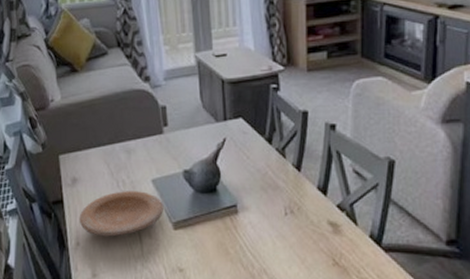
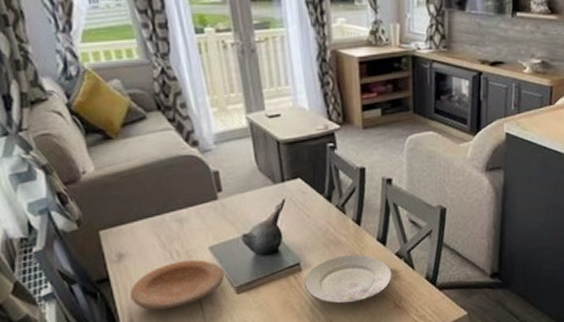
plate: none [239,201,334,254] -> present [303,254,393,304]

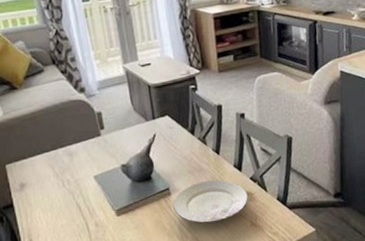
plate: present [130,260,224,310] -> none [29,187,106,231]

